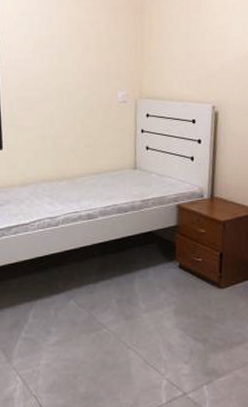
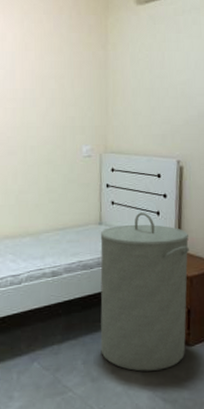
laundry hamper: none [134,157,223,311] -> present [100,212,189,372]

